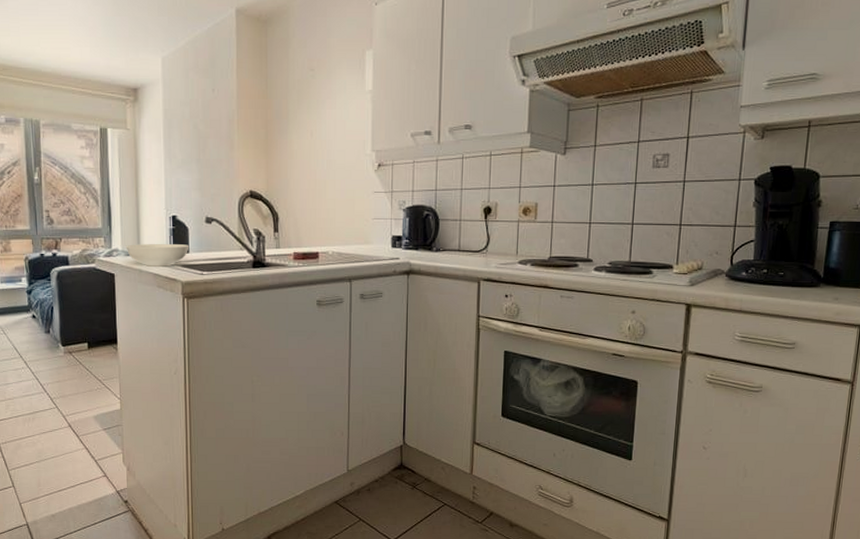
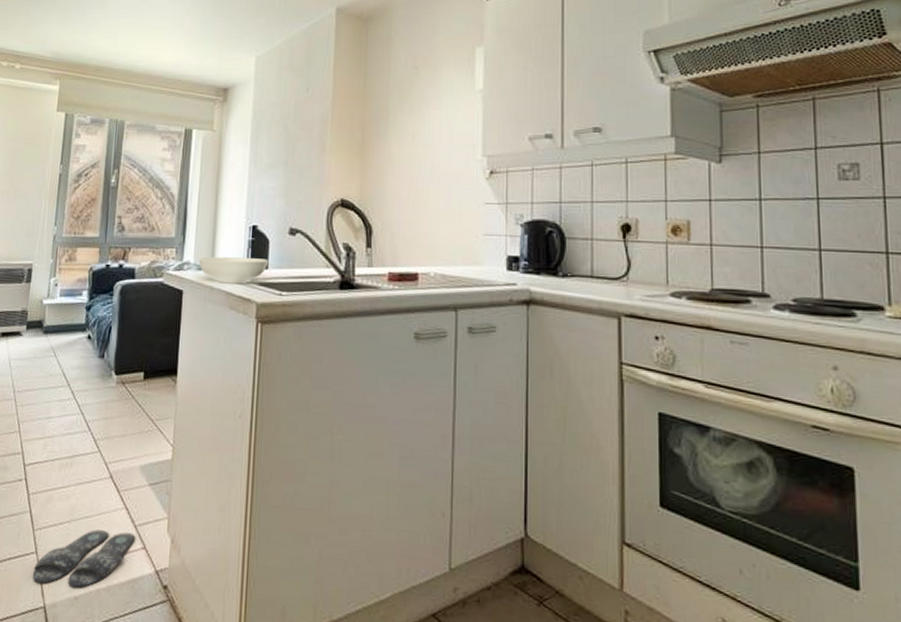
slippers: none [13,466,97,509] -> present [33,529,136,589]

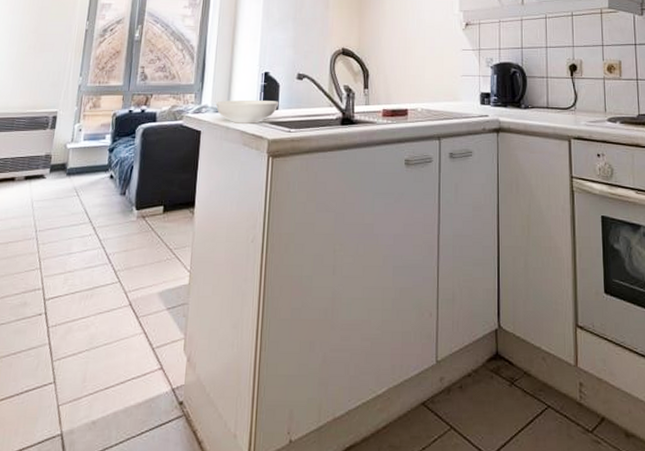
slippers: present [33,529,136,589] -> none [50,355,153,414]

